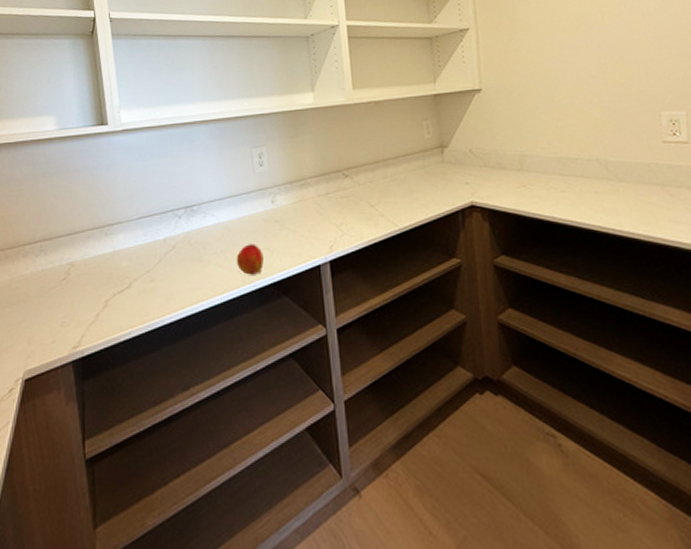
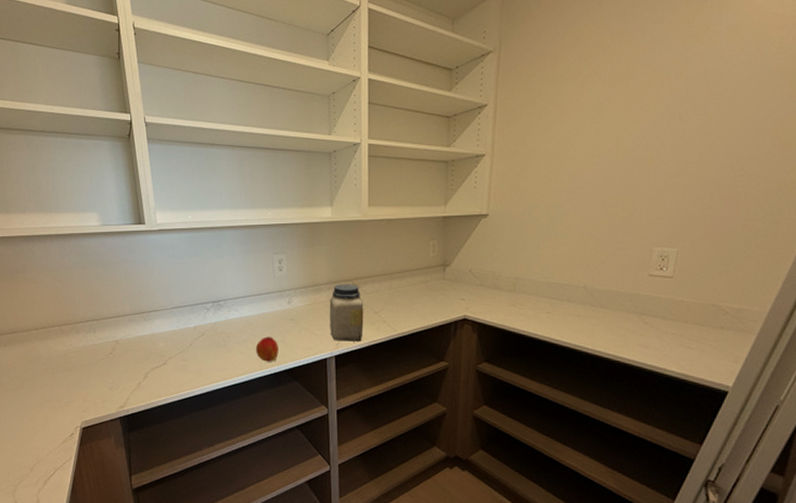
jar: none [318,175,360,243] -> present [329,284,364,342]

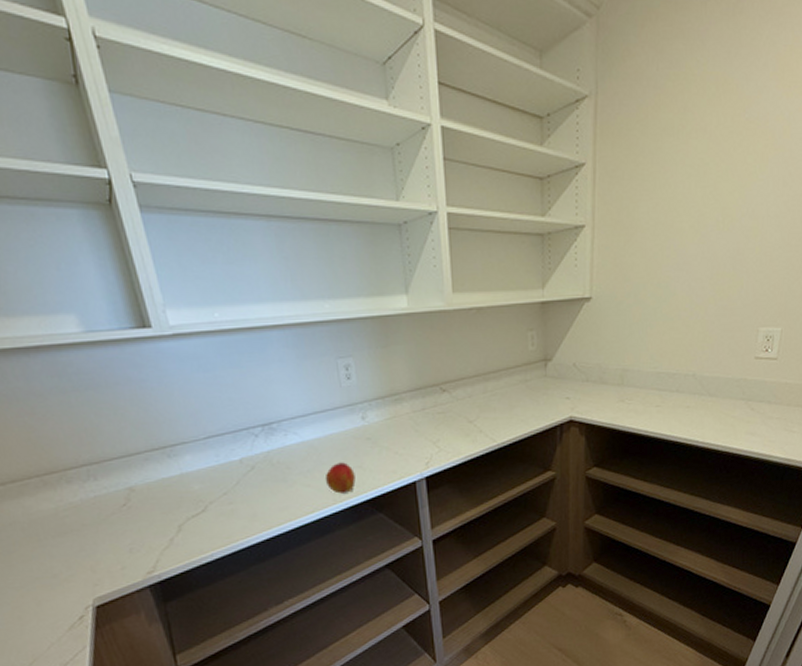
jar: present [329,284,364,342] -> none [413,390,457,460]

